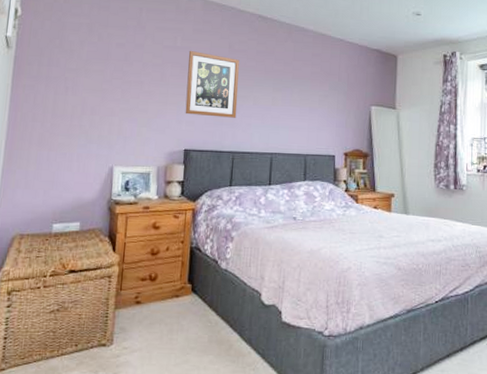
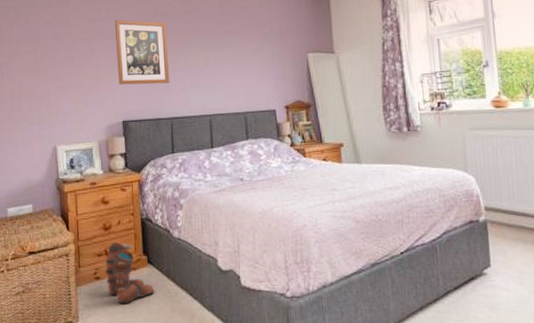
boots: none [147,268,194,331] -> present [105,242,154,305]

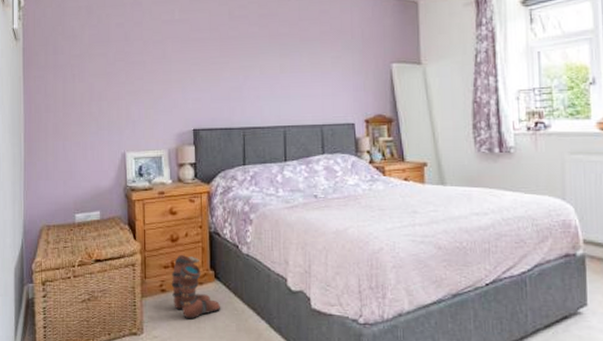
wall art: present [114,19,170,85] -> none [187,22,244,92]

